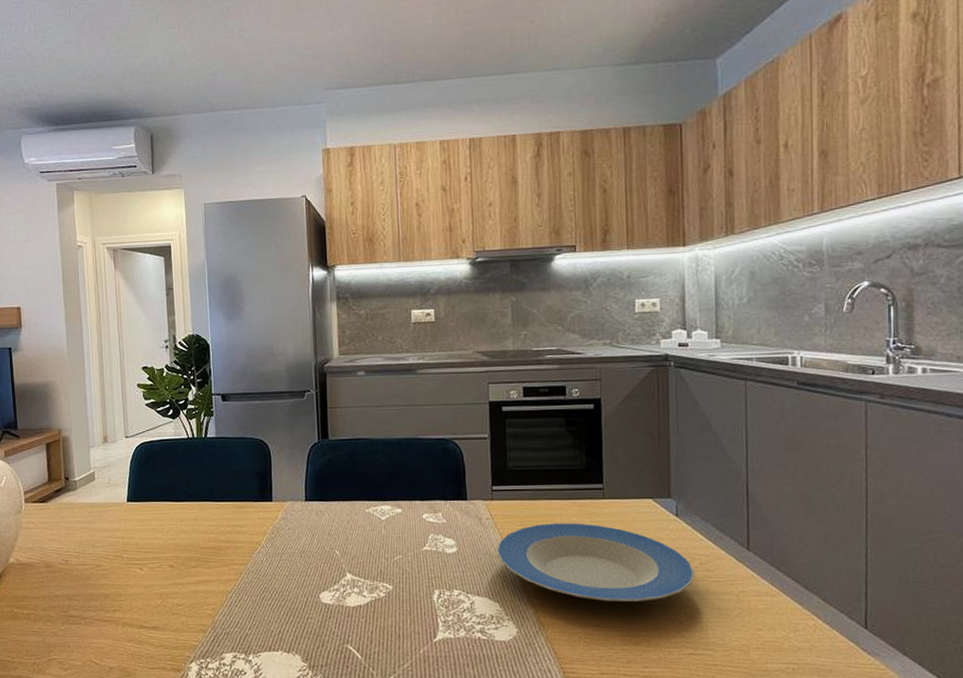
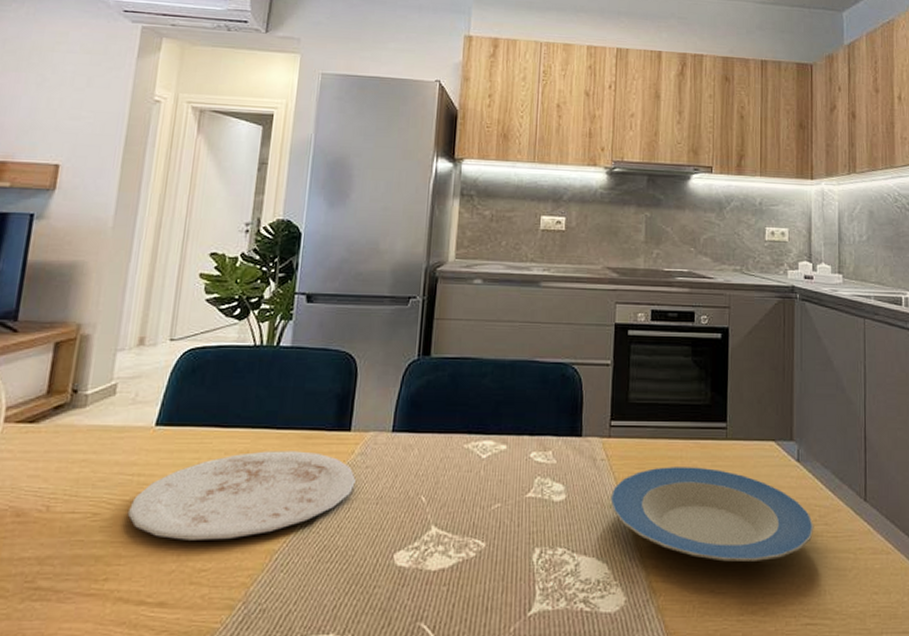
plate: none [120,518,282,584] -> present [127,451,356,540]

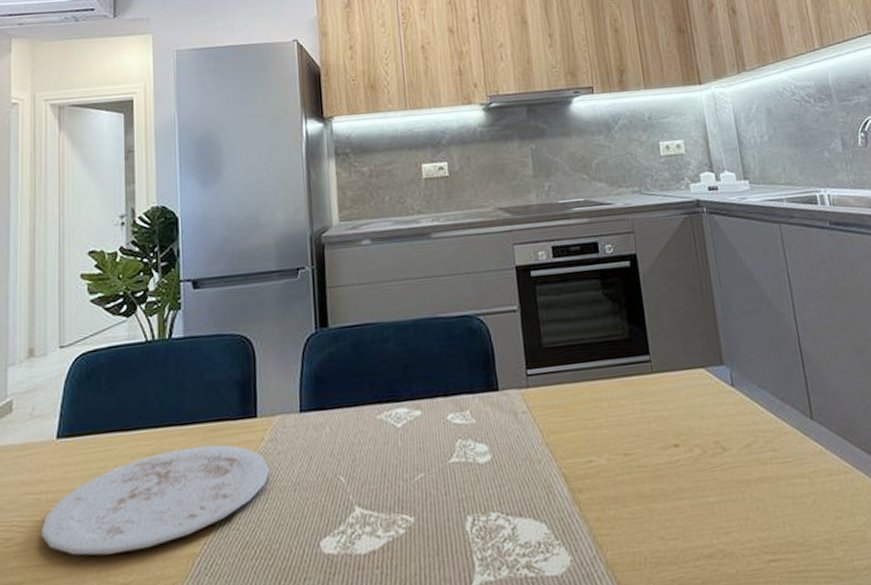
plate: present [610,467,814,562] -> none [538,406,762,505]

